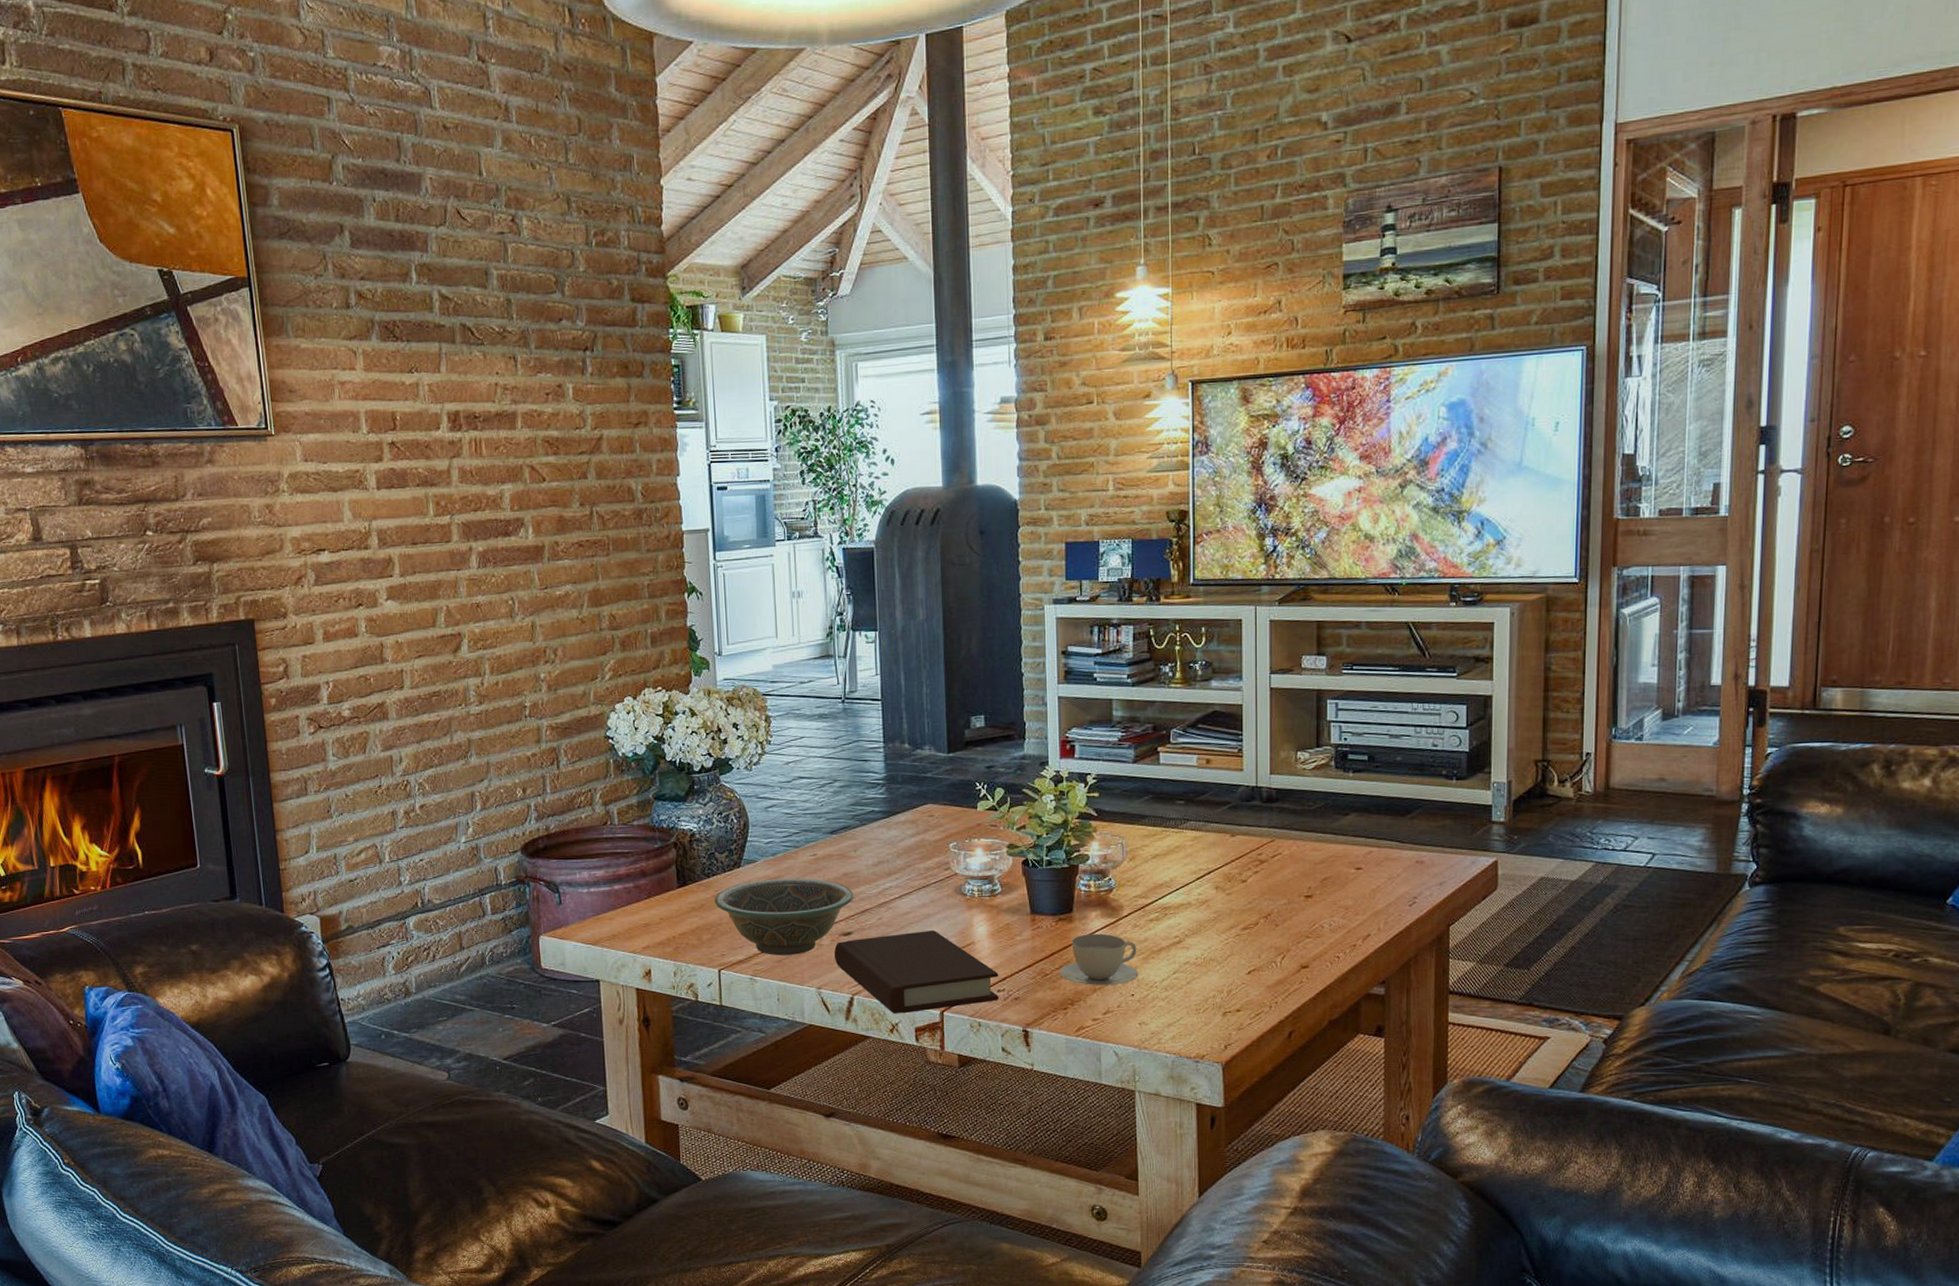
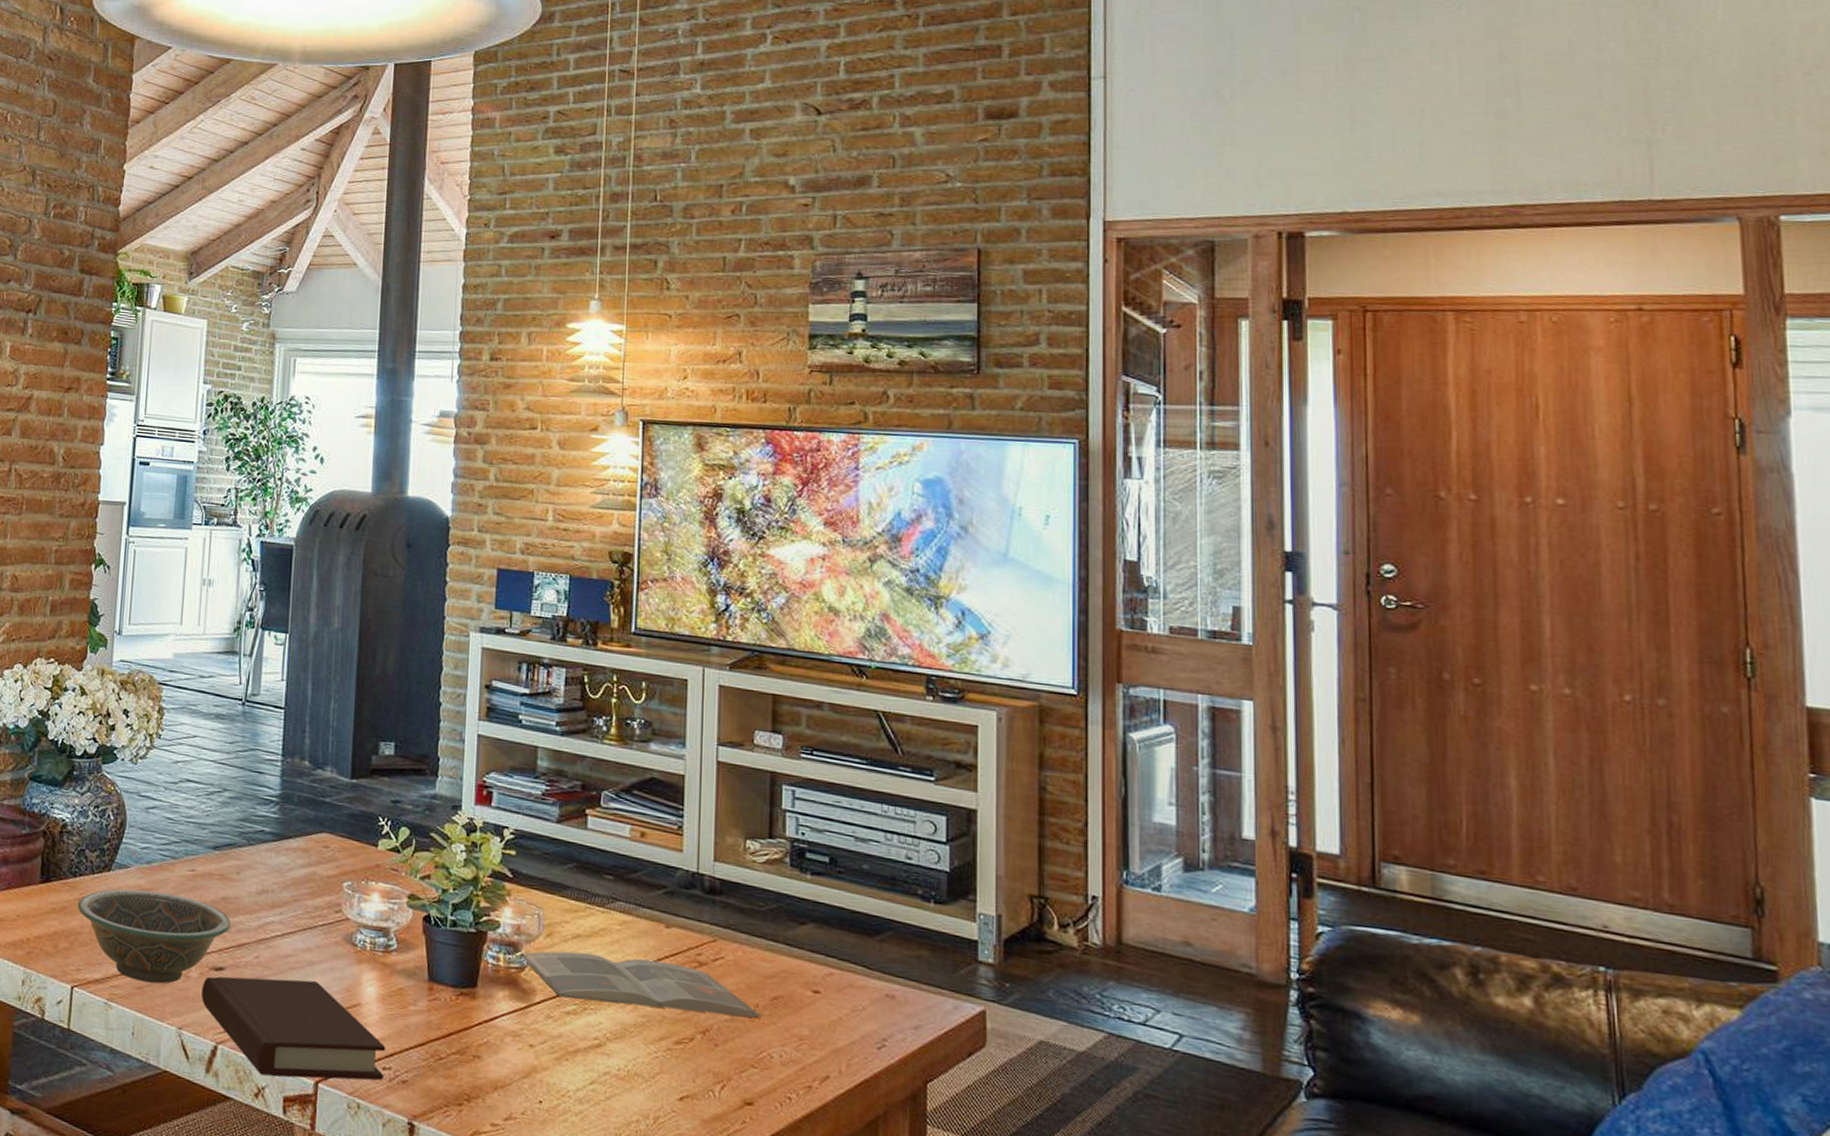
teacup: present [1059,933,1139,986] -> none [456,1016,549,1087]
magazine: none [1109,865,1314,907] -> present [521,951,762,1019]

